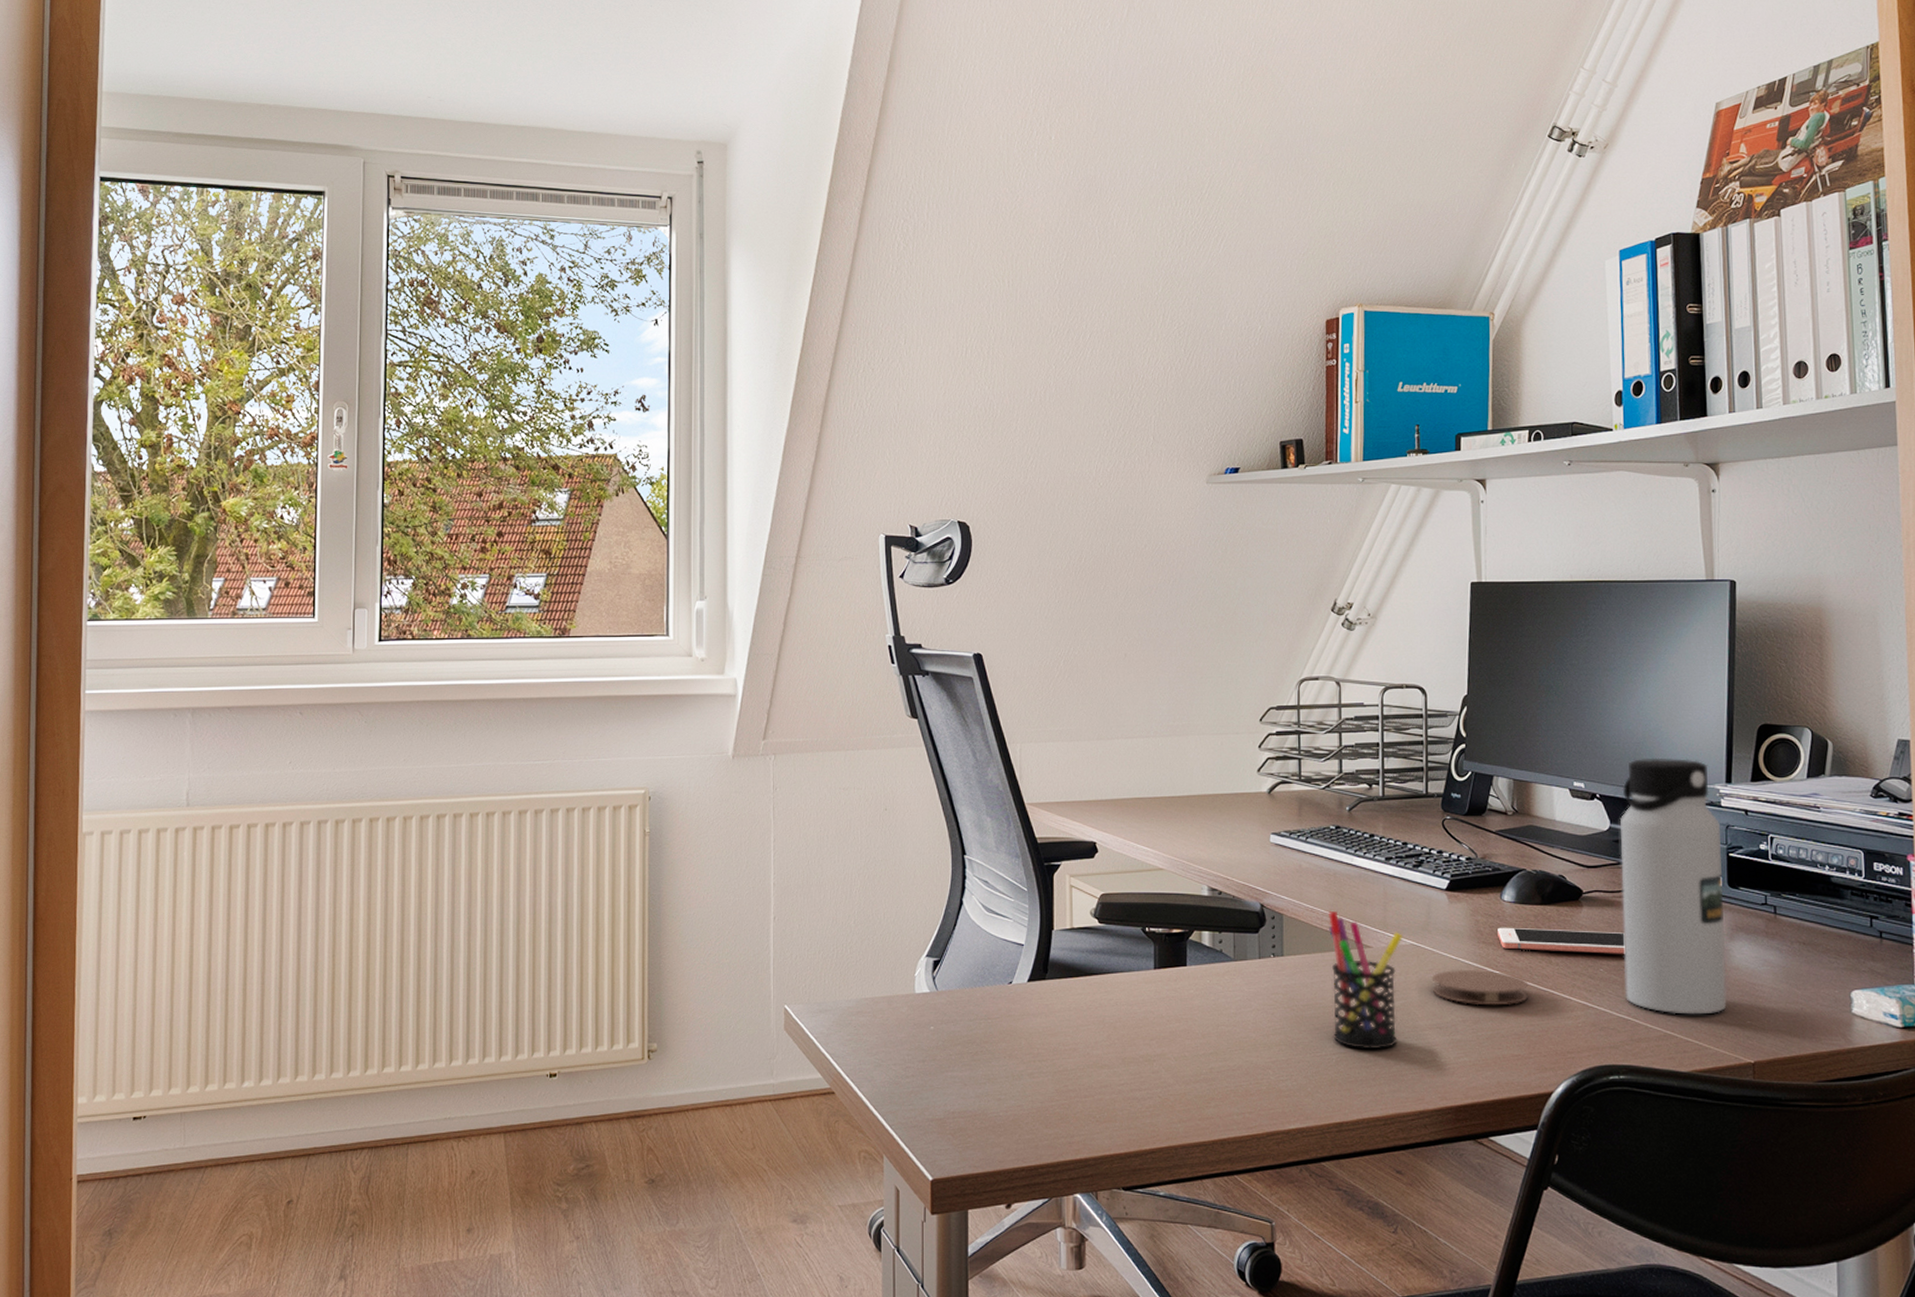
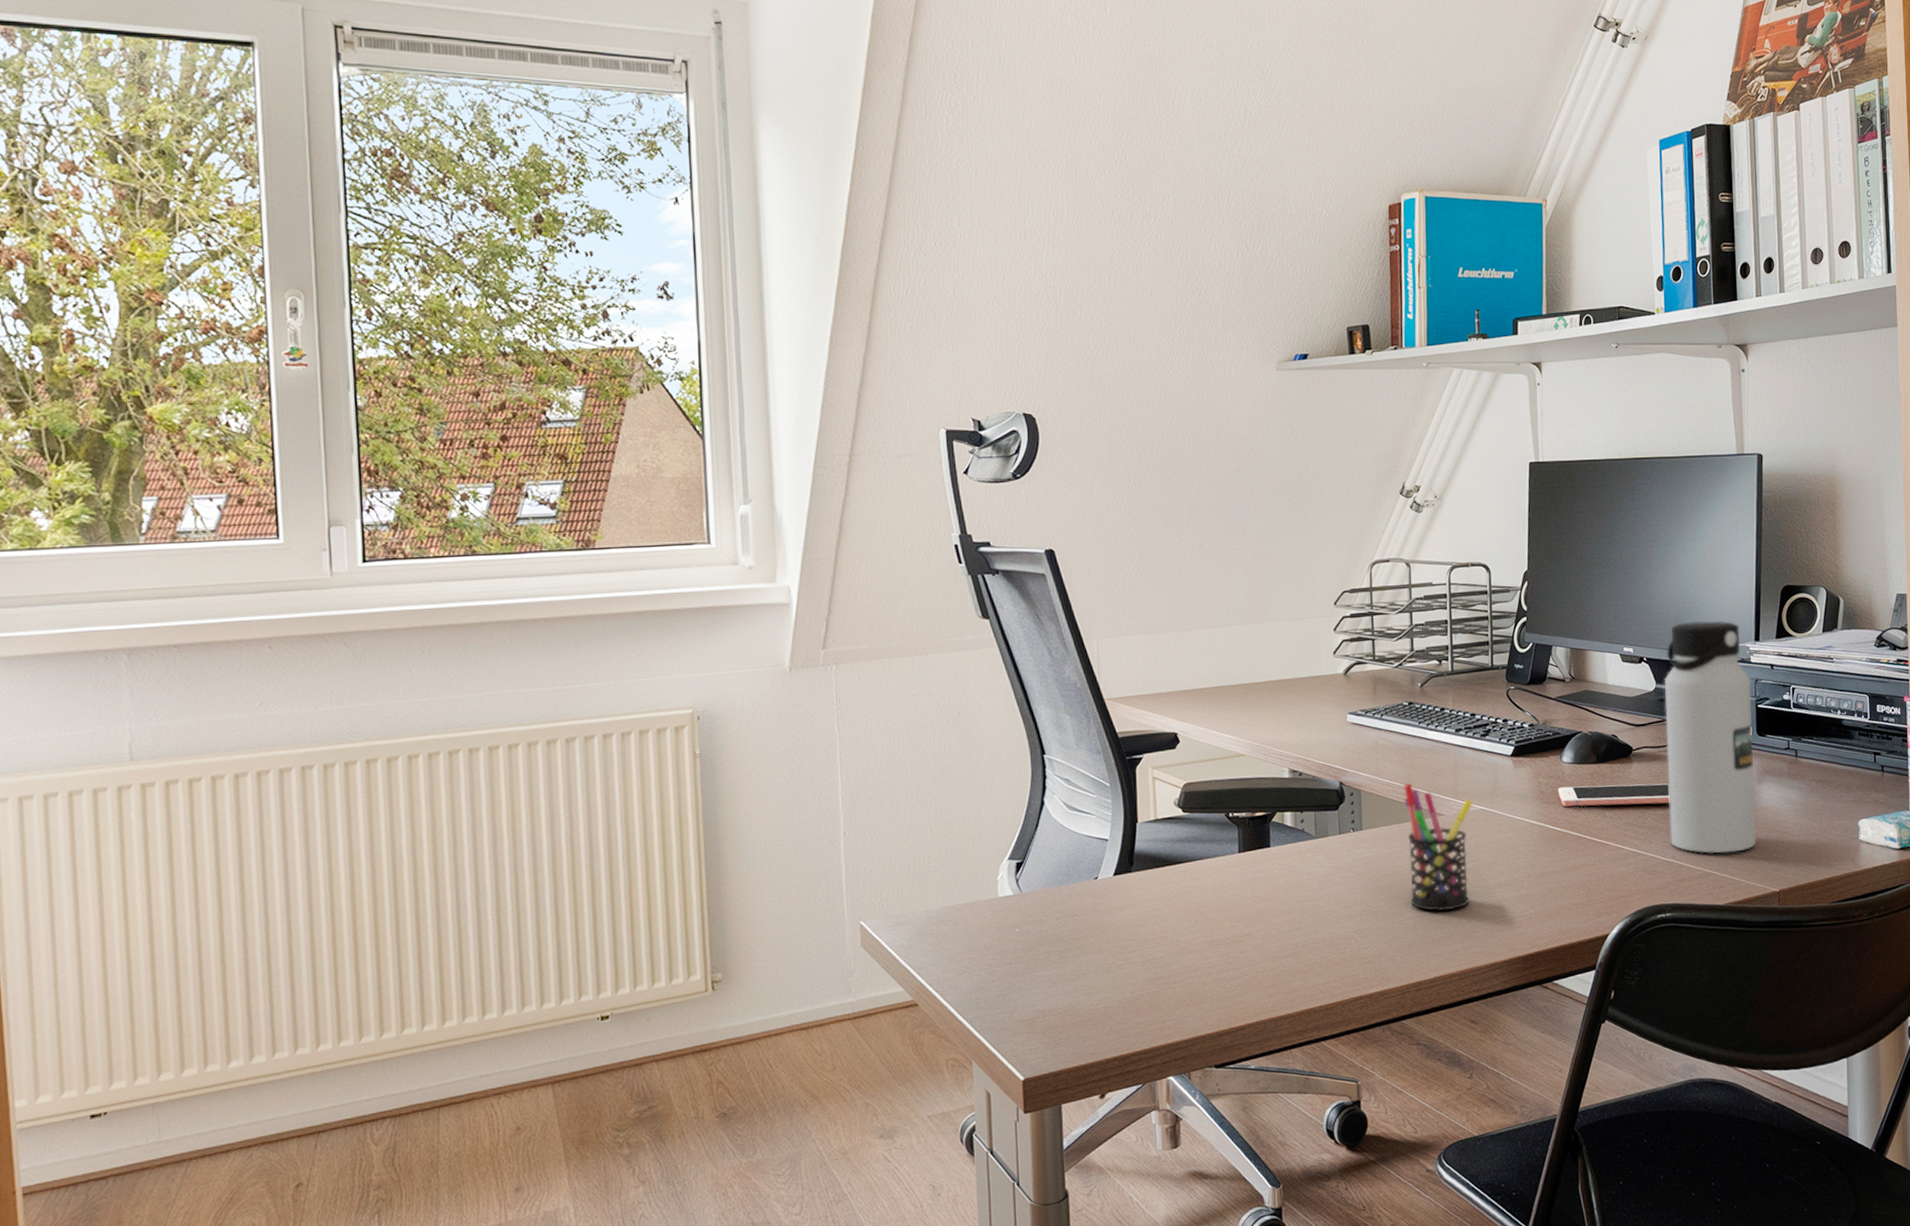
coaster: present [1431,969,1529,1006] -> none [1499,827,1587,861]

